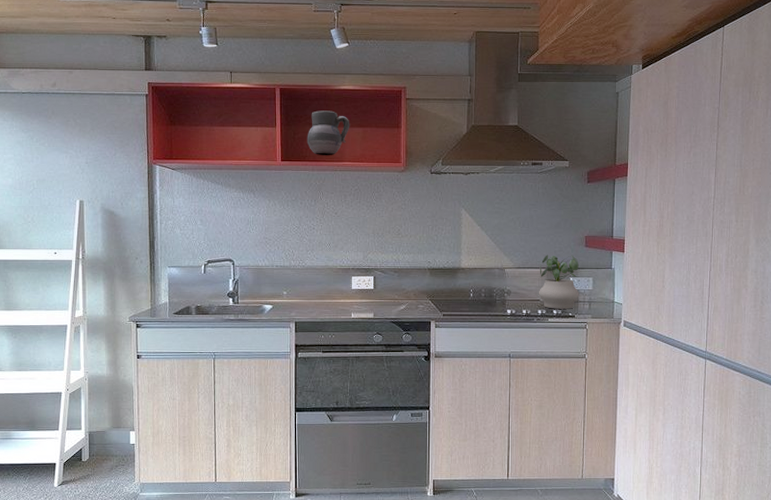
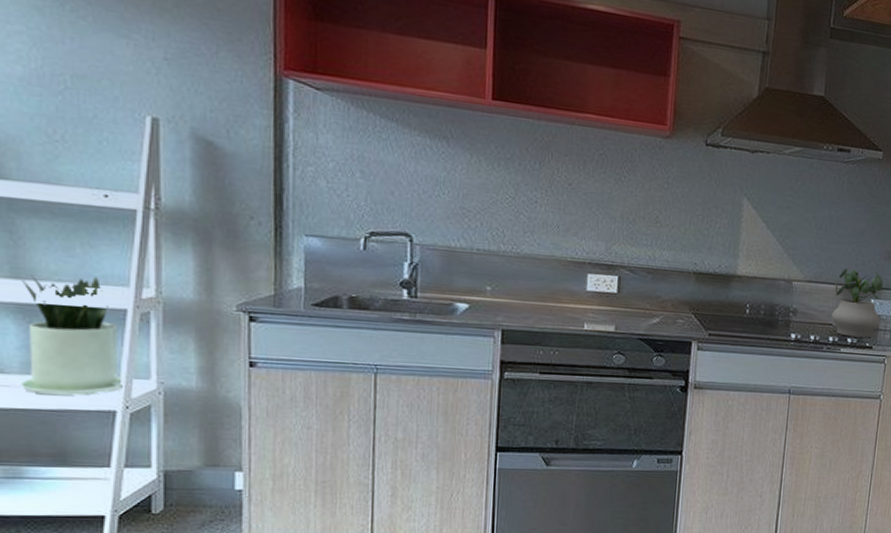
planter: none [10,305,65,383] -> present [20,275,123,395]
ceramic jug: present [307,110,350,156] -> none [532,34,598,103]

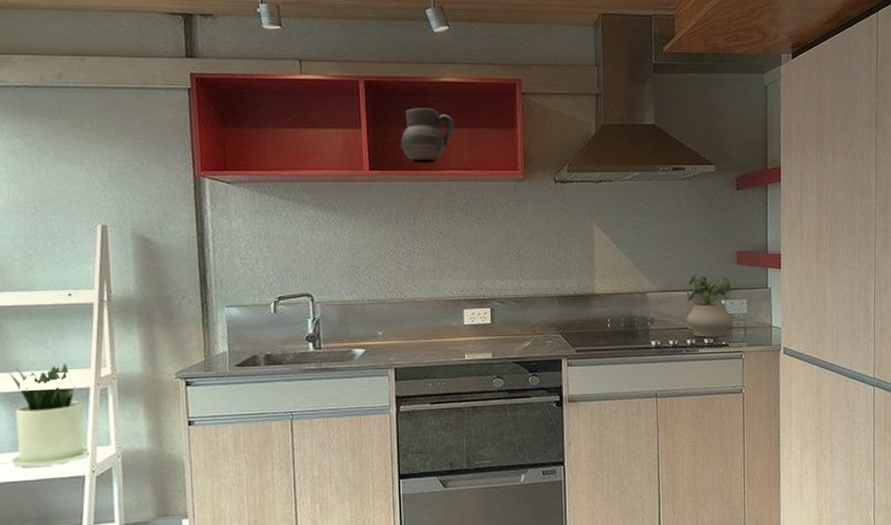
ceramic jug: none [532,34,598,103] -> present [401,108,455,164]

